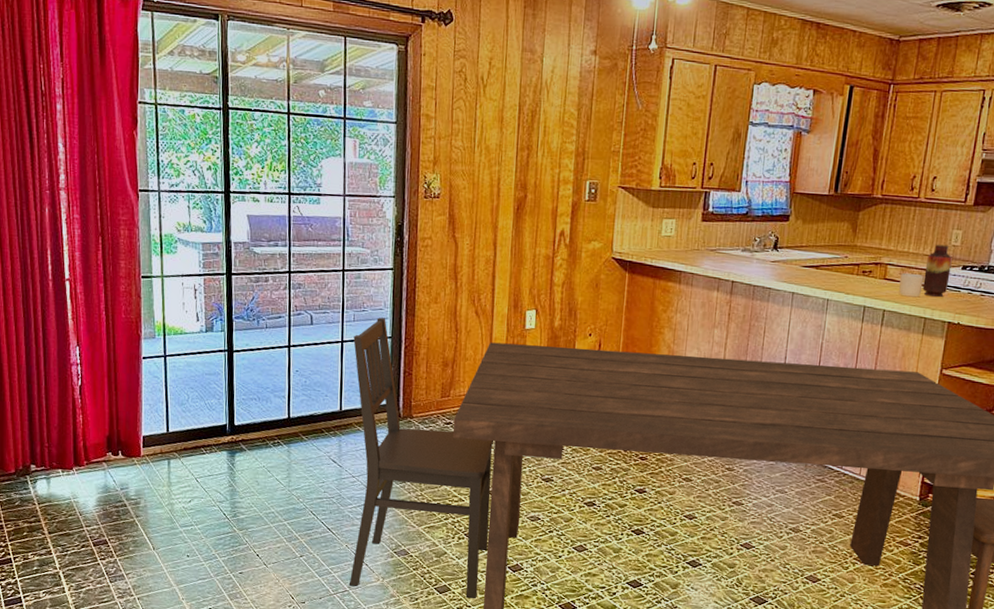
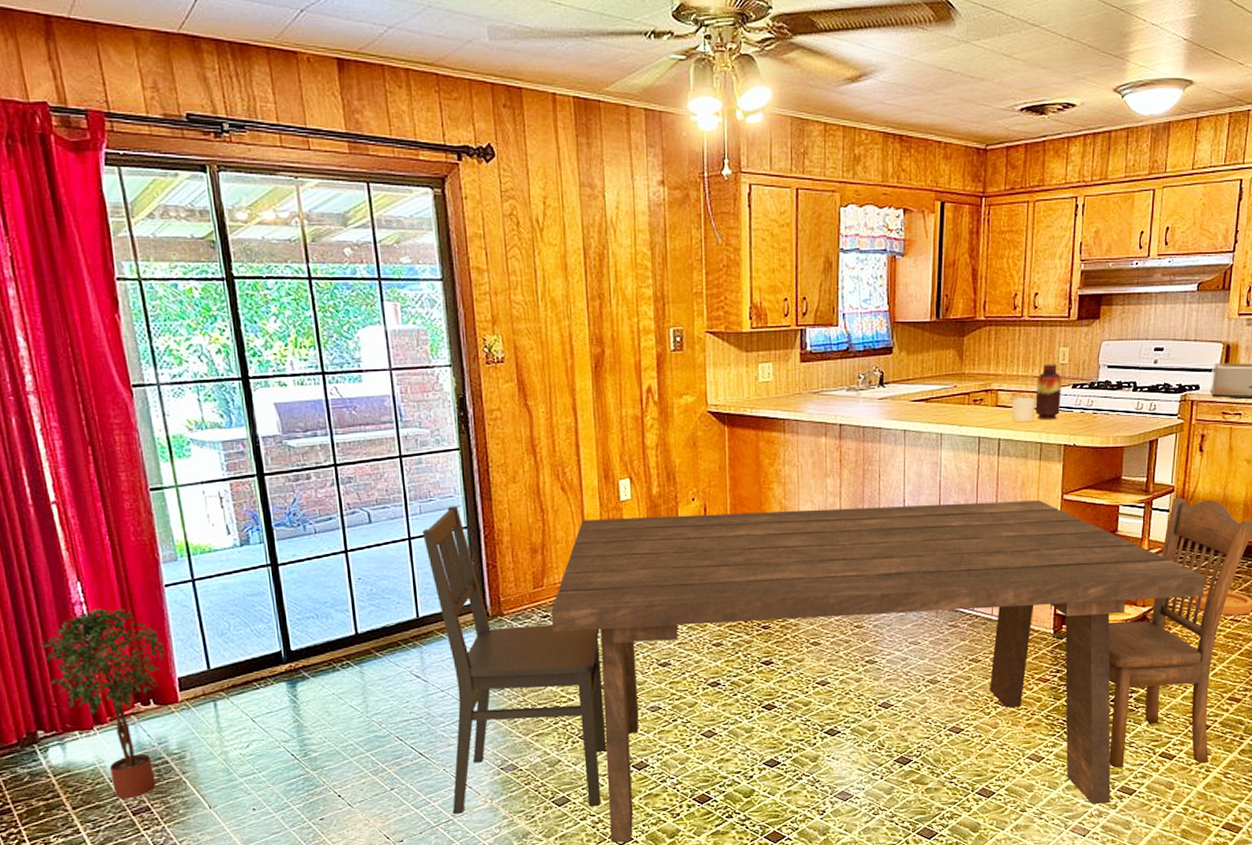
potted tree: none [43,370,136,532] -> present [41,608,166,799]

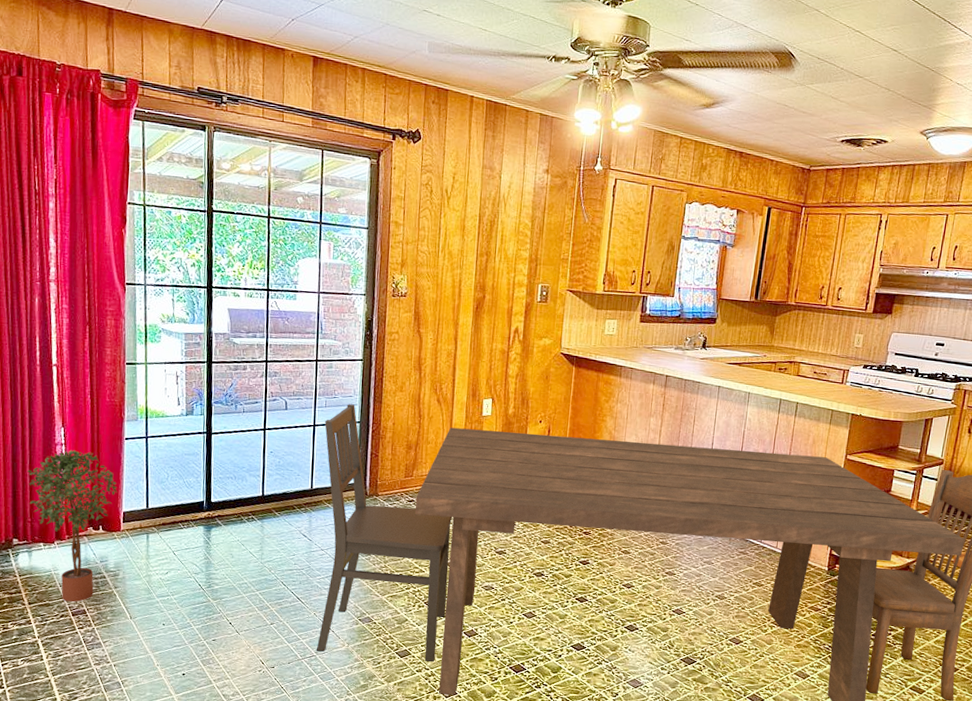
mug: present [1012,397,1036,423] -> none [810,370,831,392]
vase: present [1035,364,1062,421] -> none [830,346,855,393]

